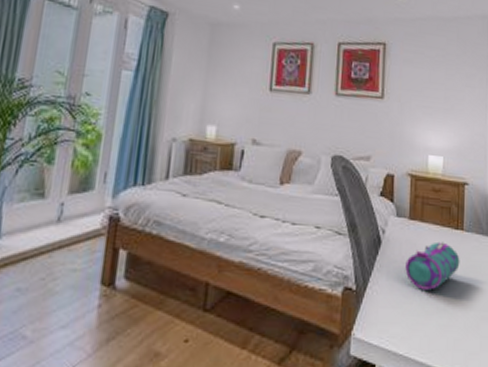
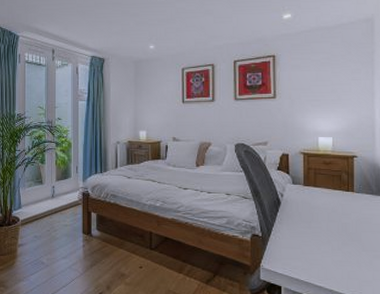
pencil case: present [405,241,460,290] -> none [302,201,352,236]

